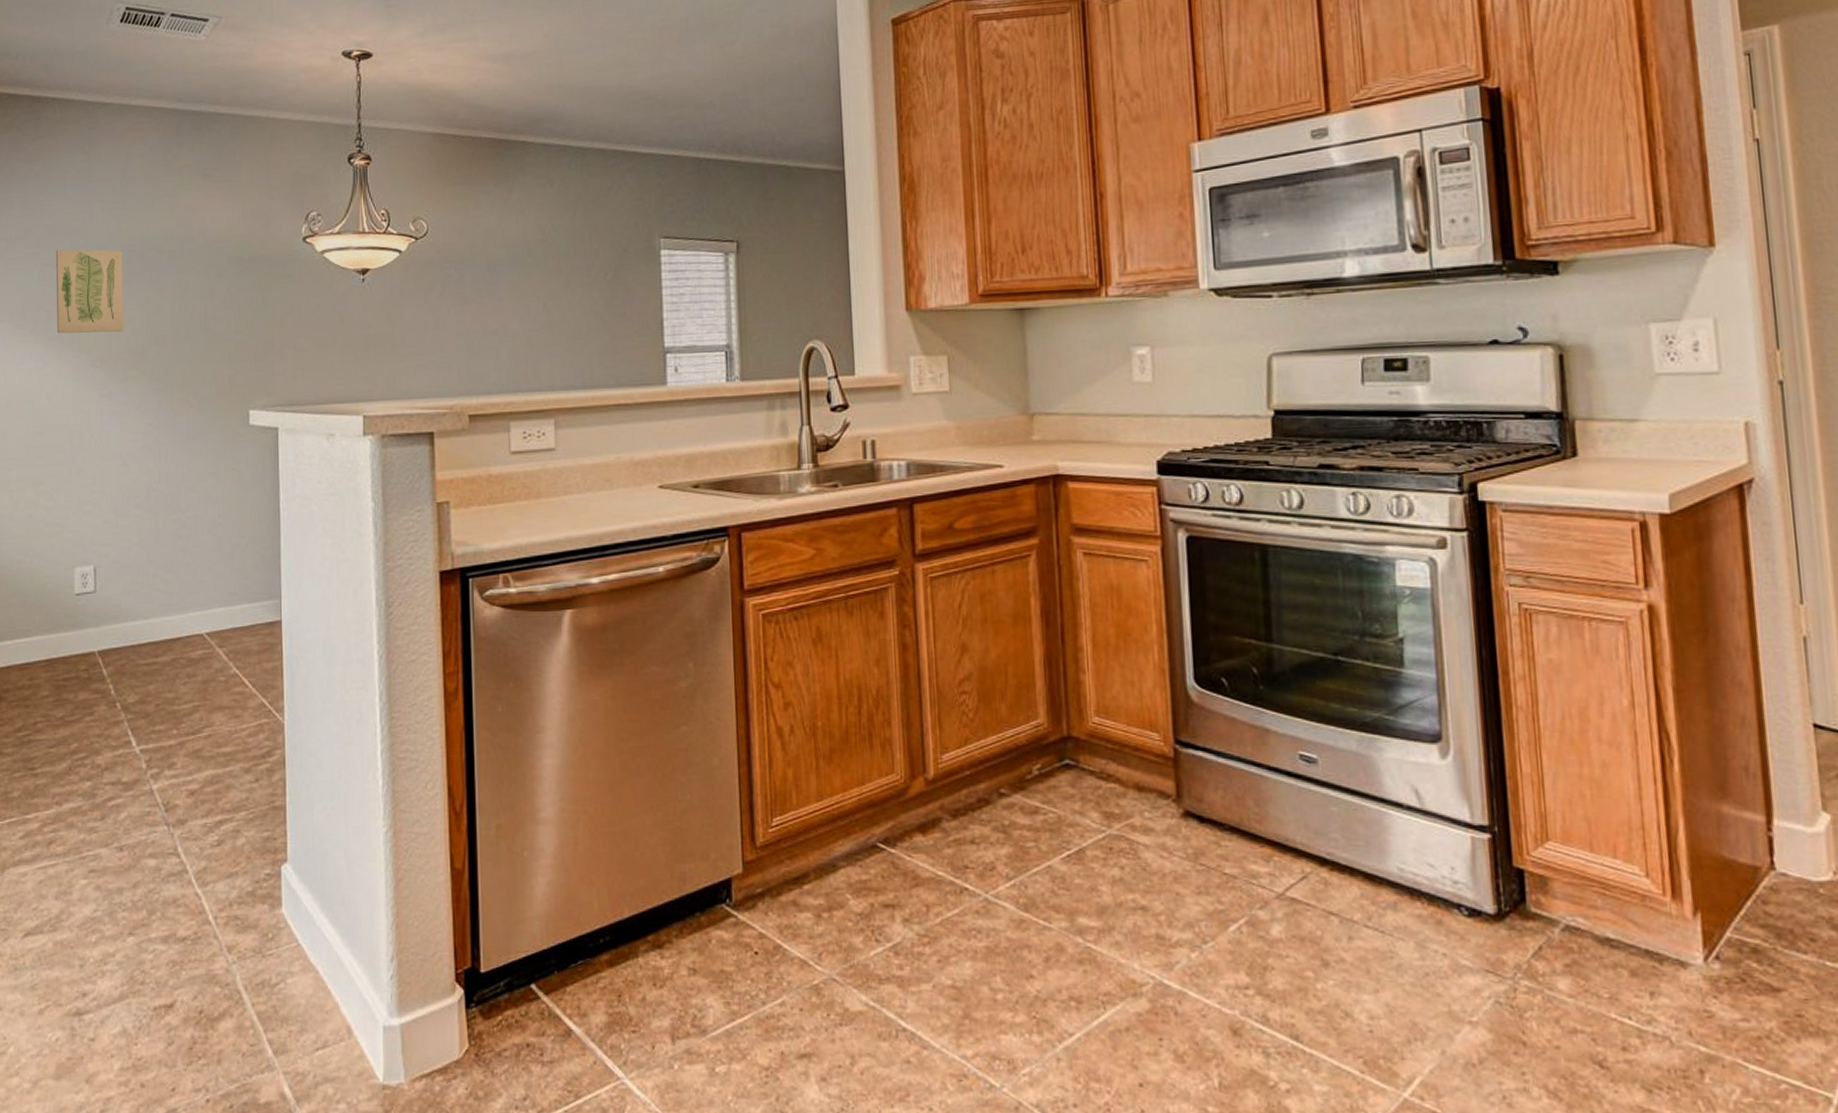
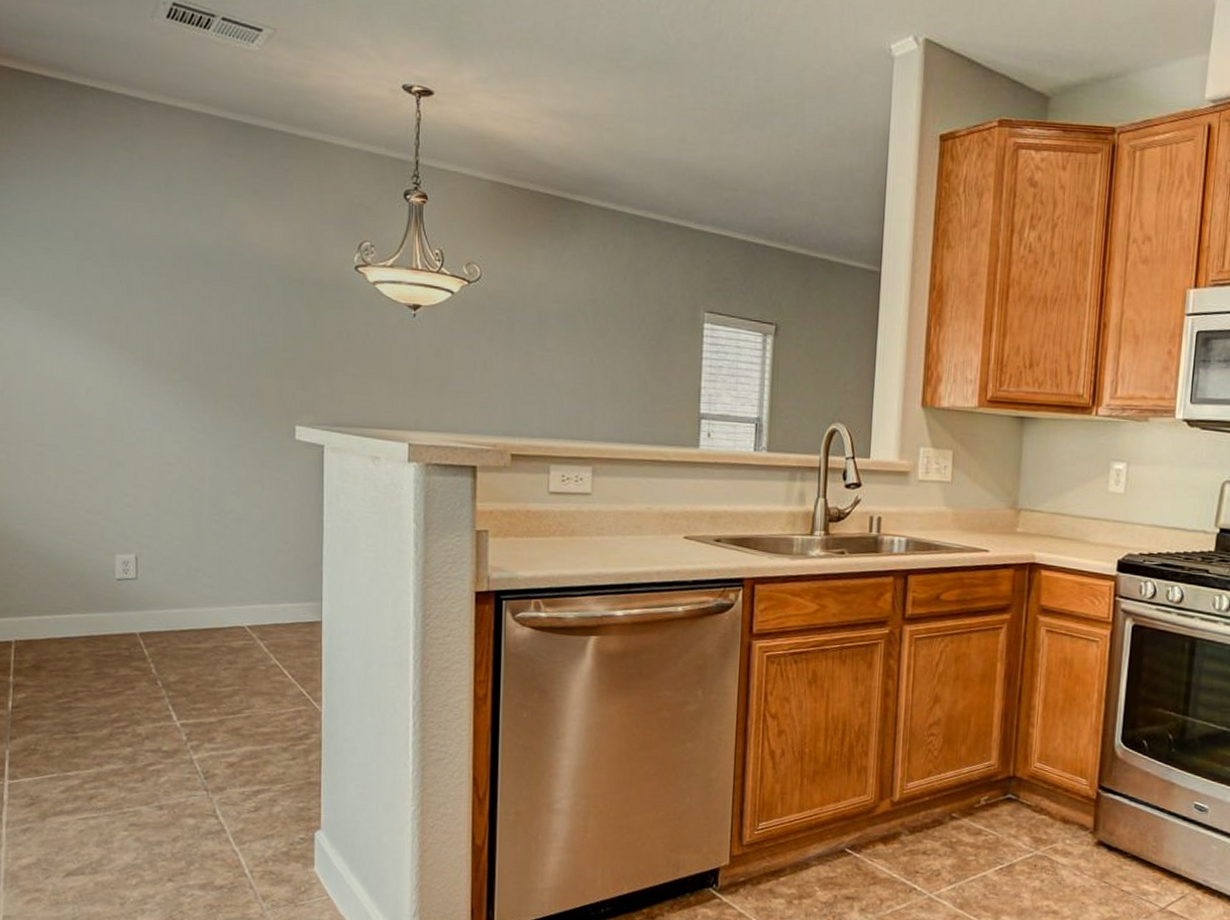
wall art: present [55,249,124,334] -> none [95,245,168,335]

